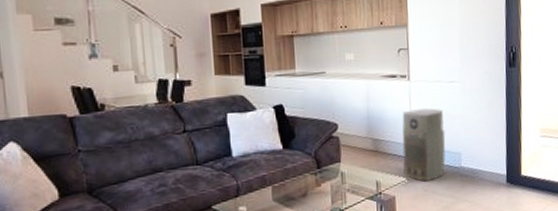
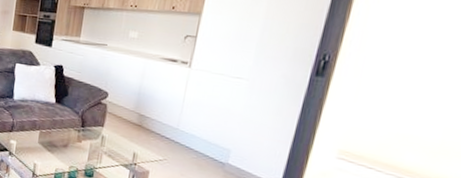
air purifier: present [402,108,446,182] -> none [162,96,220,168]

